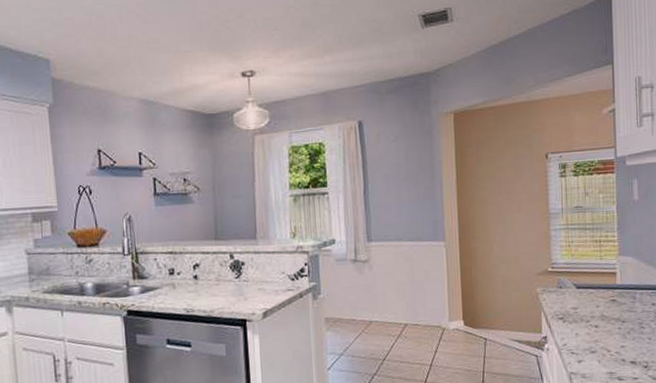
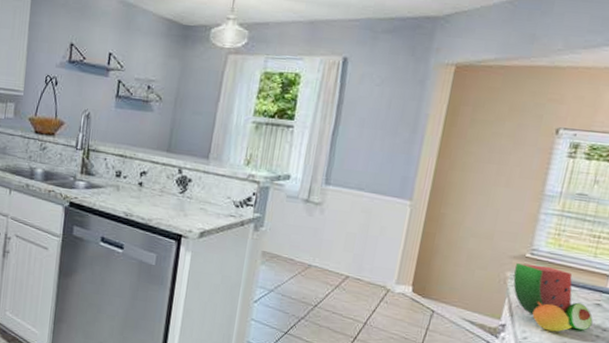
watermelon: none [543,275,613,334] -> present [513,263,593,332]

